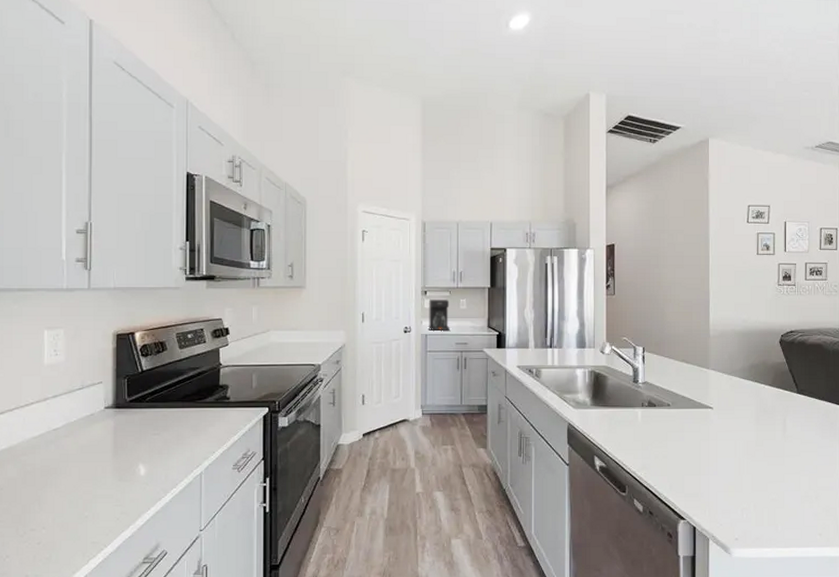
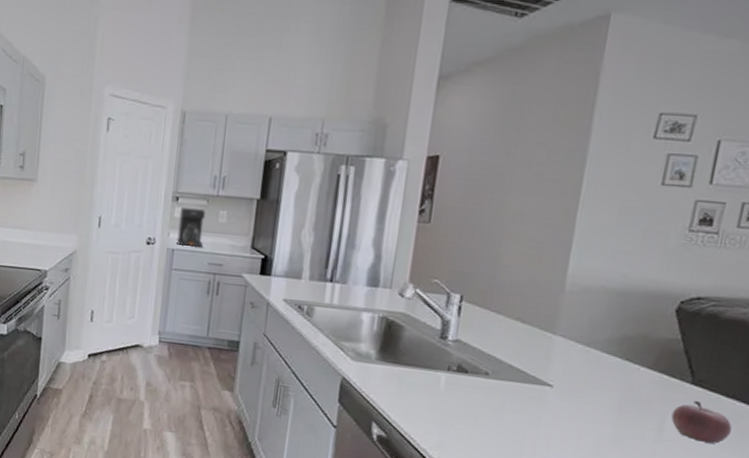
fruit: none [789,404,826,434] -> present [671,400,733,444]

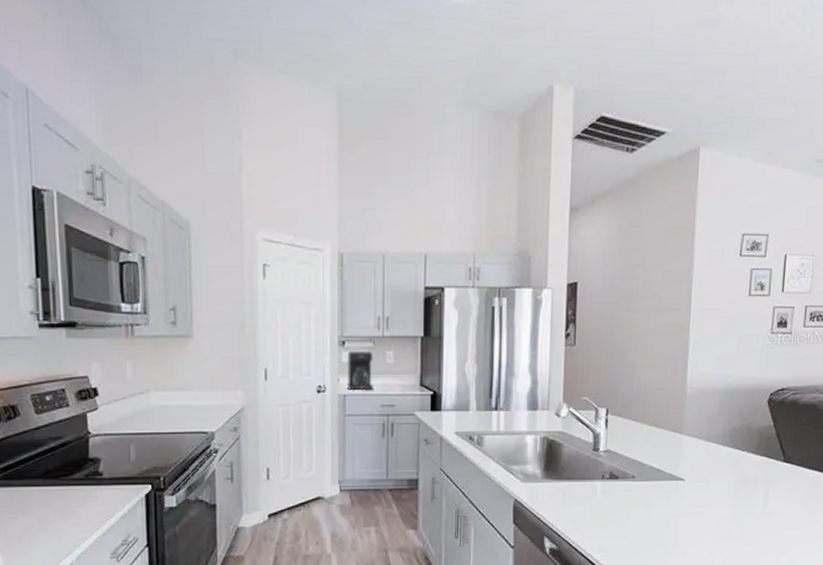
fruit: present [671,400,733,444] -> none [772,475,814,509]

